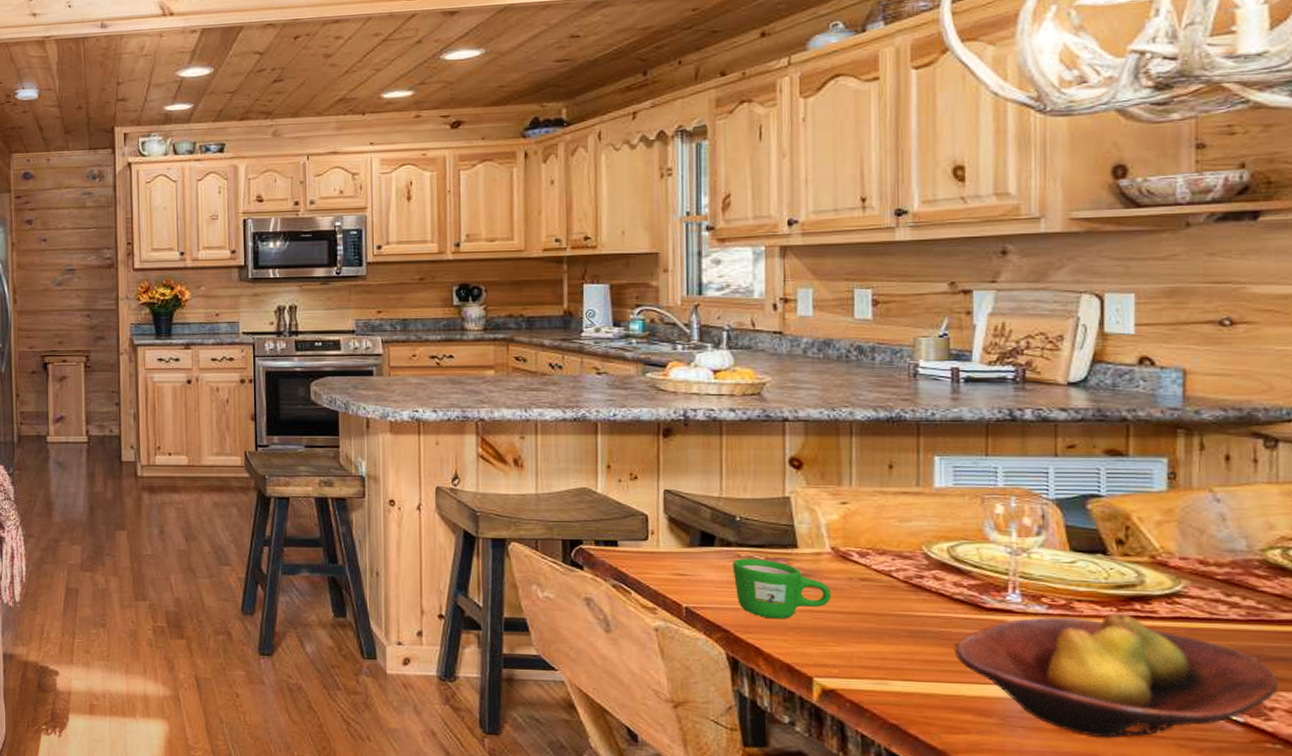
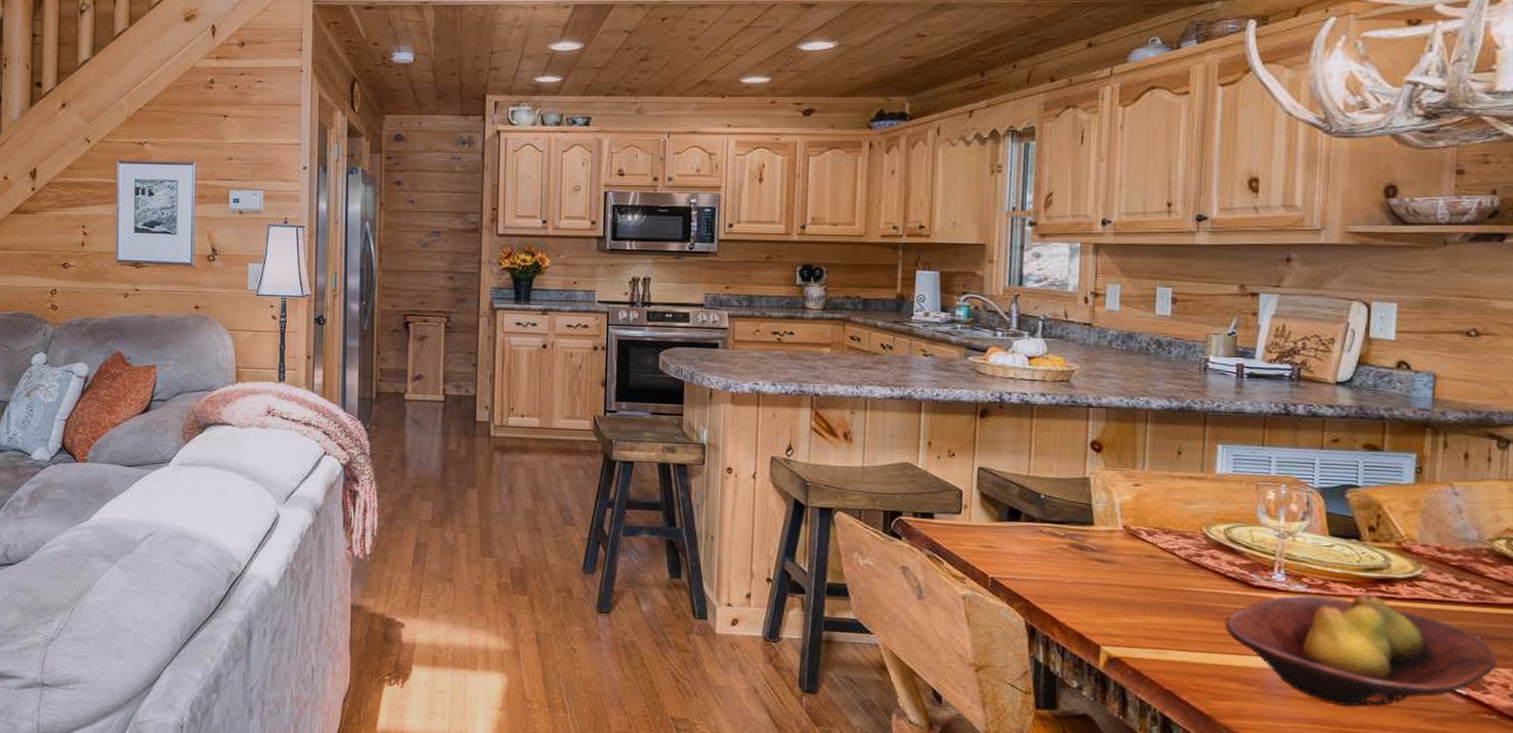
mug: present [732,558,831,619] -> none [1035,533,1121,591]

